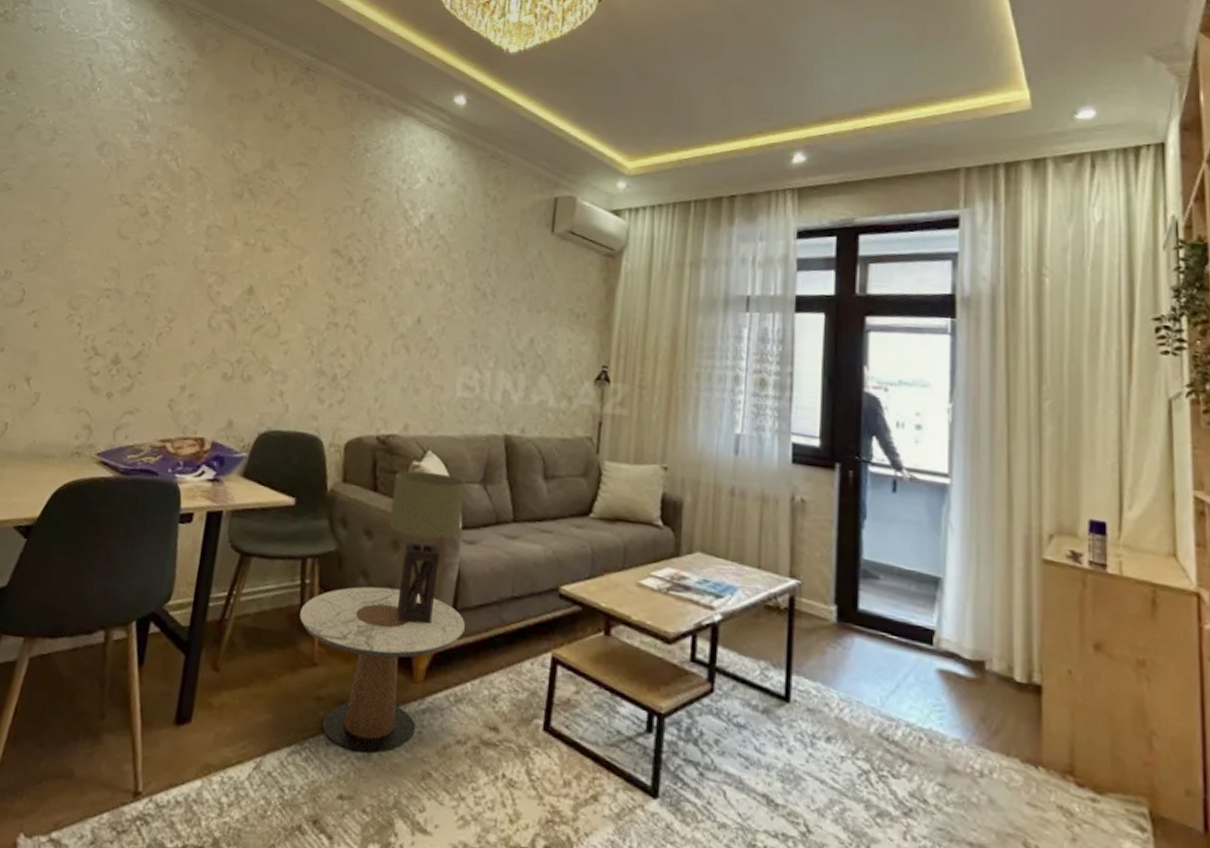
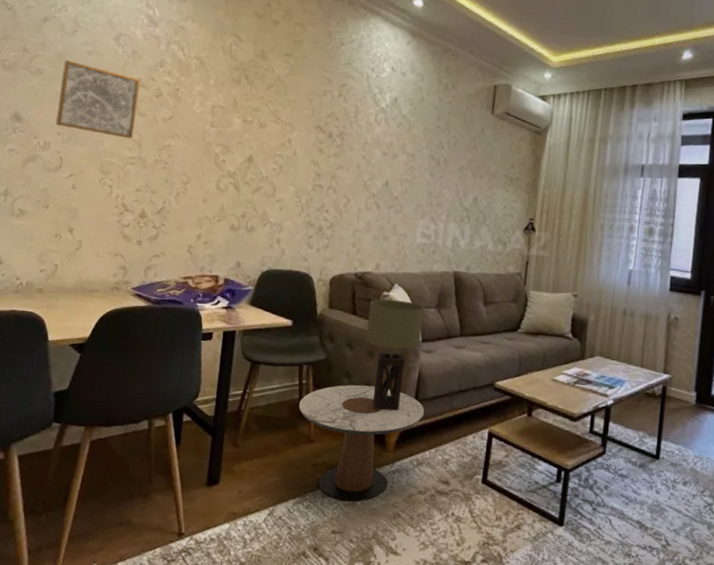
wall art: none [21,173,125,267] -> present [56,60,141,139]

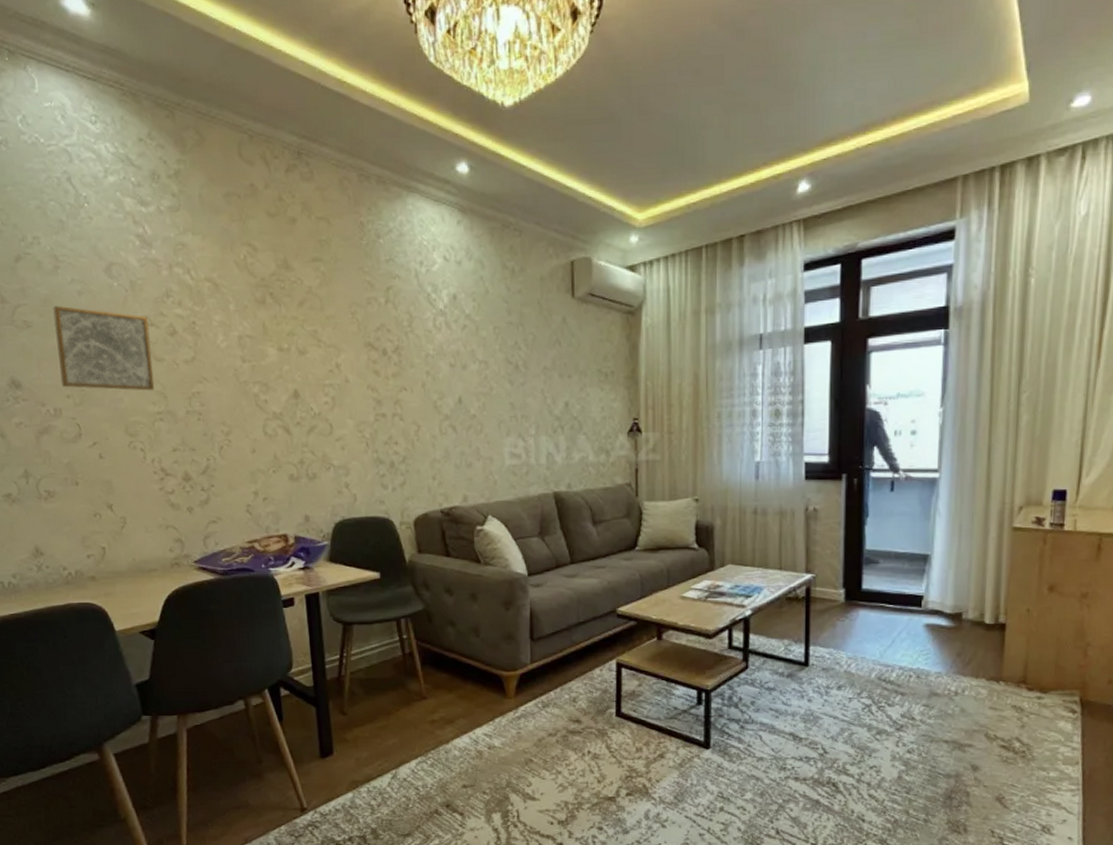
side table: present [299,384,424,502] -> none [404,631,542,754]
table lamp: present [365,299,425,411] -> none [463,533,527,656]

